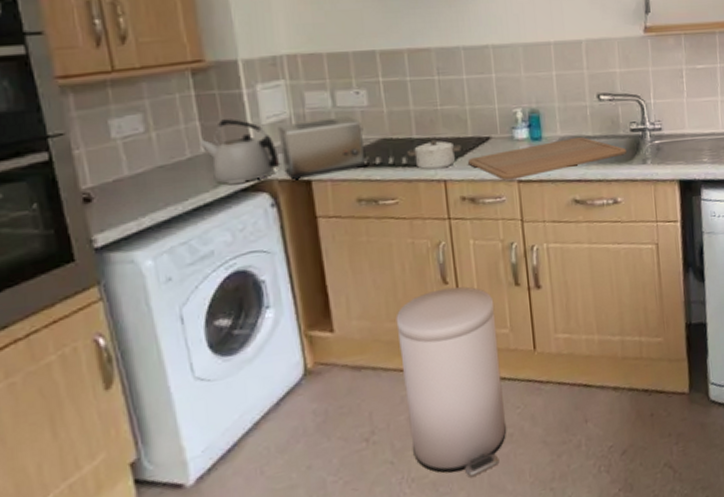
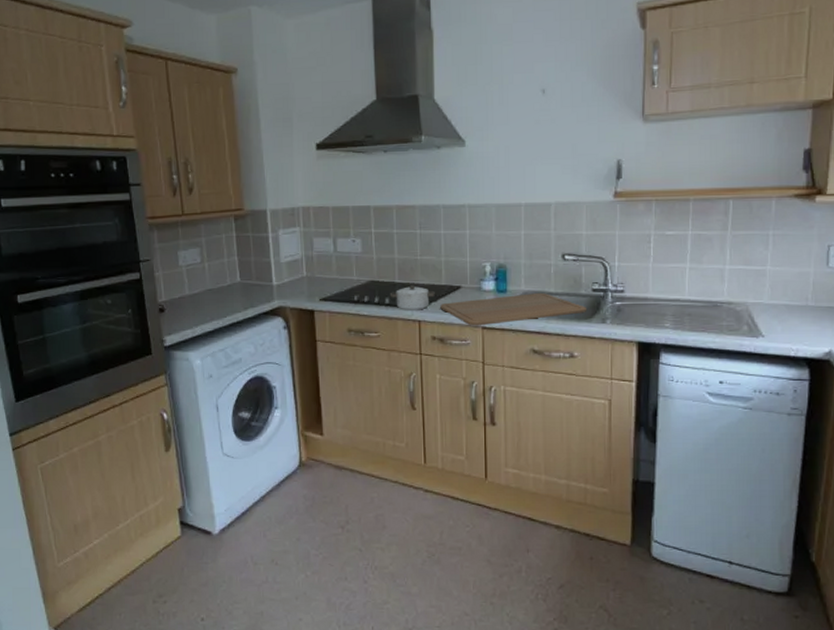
kettle: present [198,119,280,185] -> none [236,256,292,309]
toaster: present [277,116,366,181] -> none [292,260,357,309]
pedal bin: present [396,286,507,477] -> none [371,413,457,577]

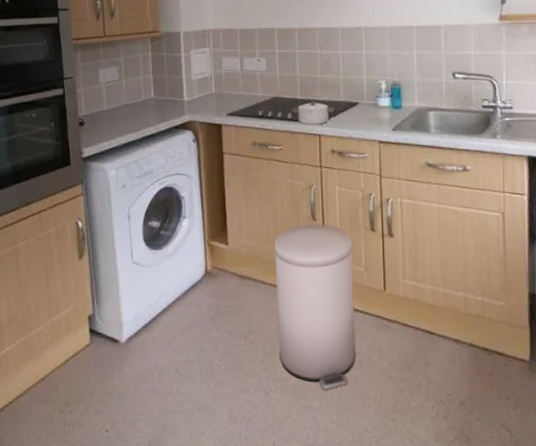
pedal bin: none [371,413,457,577] -> present [274,224,357,390]
chopping board: present [440,293,587,326] -> none [339,109,478,140]

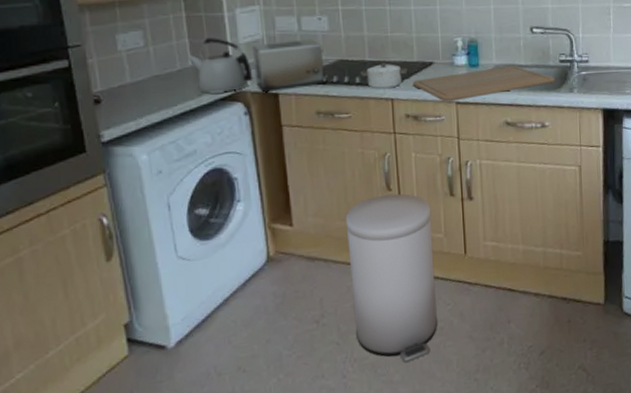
kettle: none [150,74,202,123] -> present [187,38,253,95]
toaster: none [202,78,261,123] -> present [252,39,325,93]
chopping board: none [339,109,478,140] -> present [413,66,556,102]

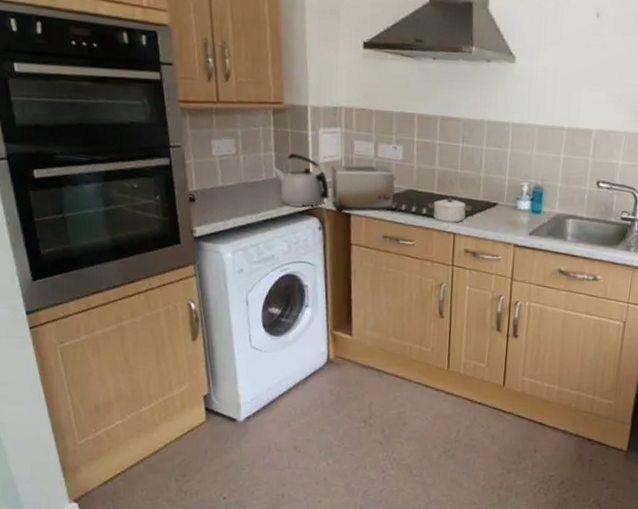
pedal bin: present [345,193,438,362] -> none [398,320,478,469]
chopping board: present [413,66,556,102] -> none [476,216,615,244]

